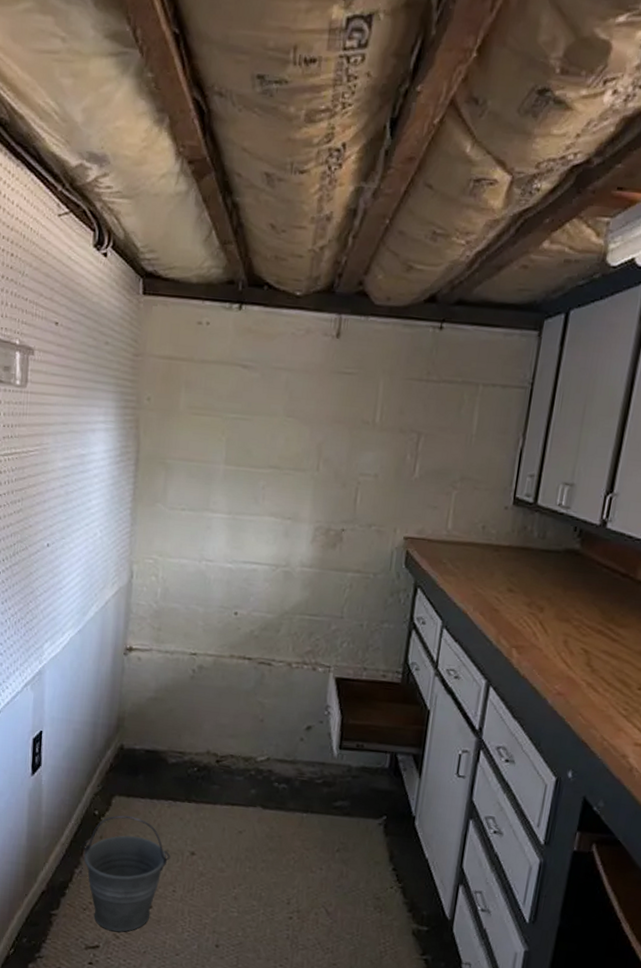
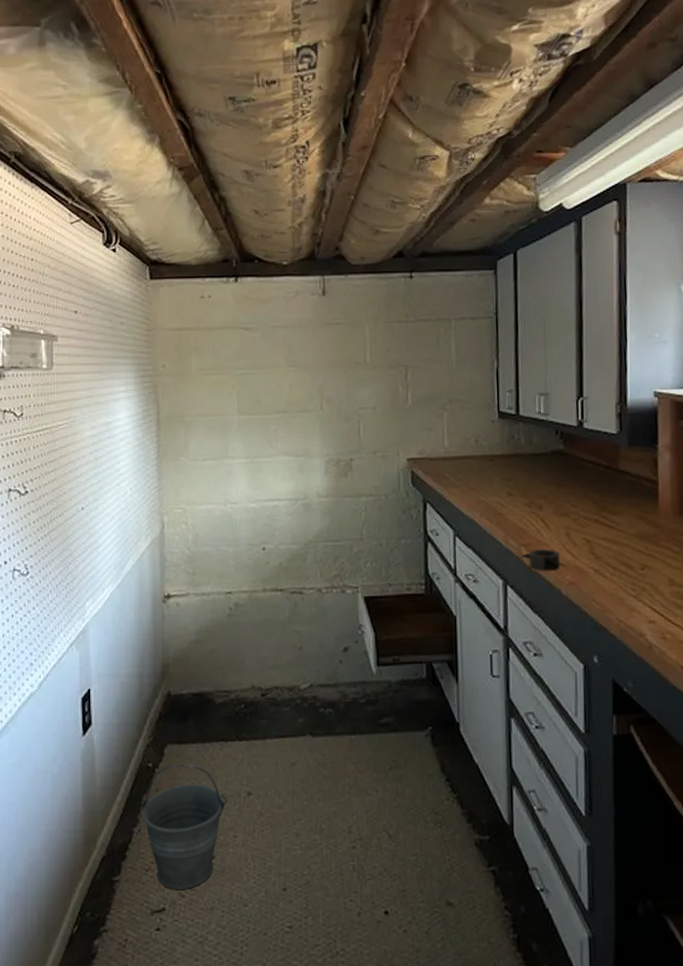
duct tape: none [510,653,560,679] -> present [521,549,568,572]

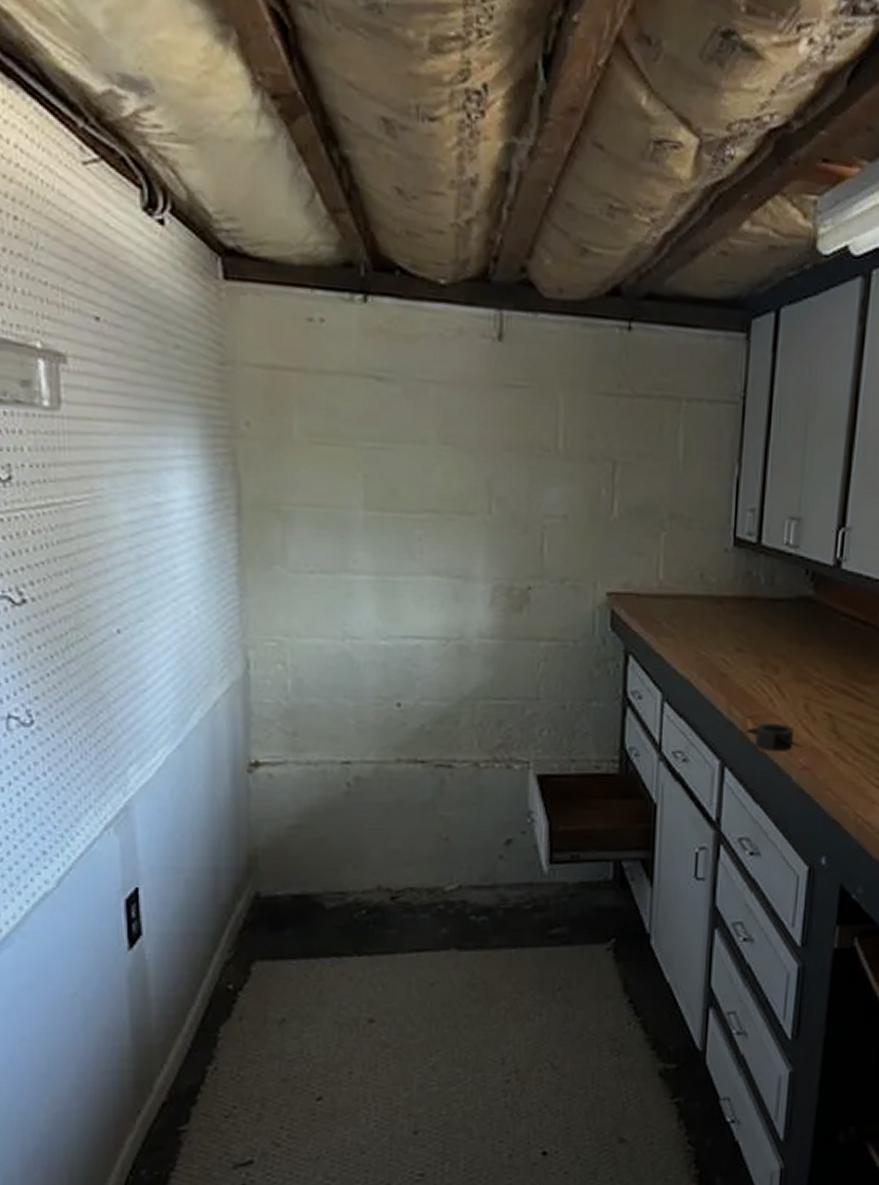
bucket: present [138,764,228,890] -> none [213,985,341,1139]

